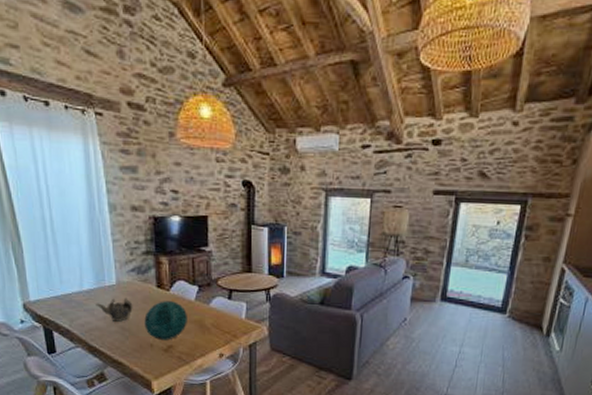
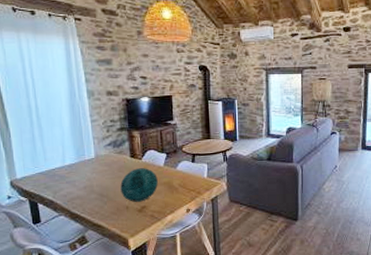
teapot: present [95,297,133,322] -> none [77,168,110,190]

